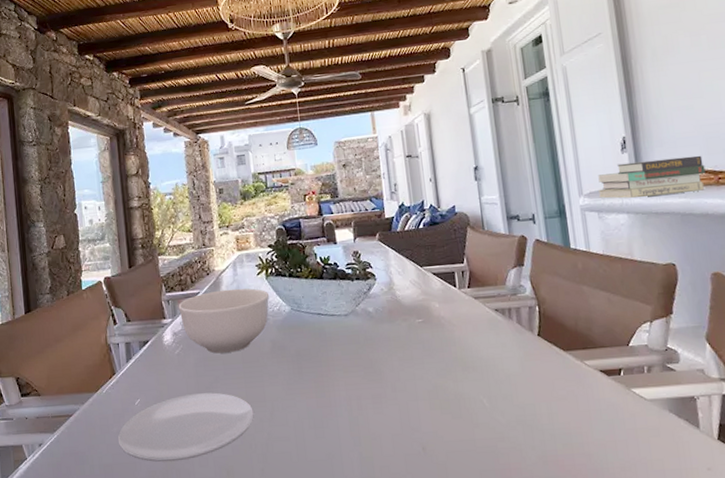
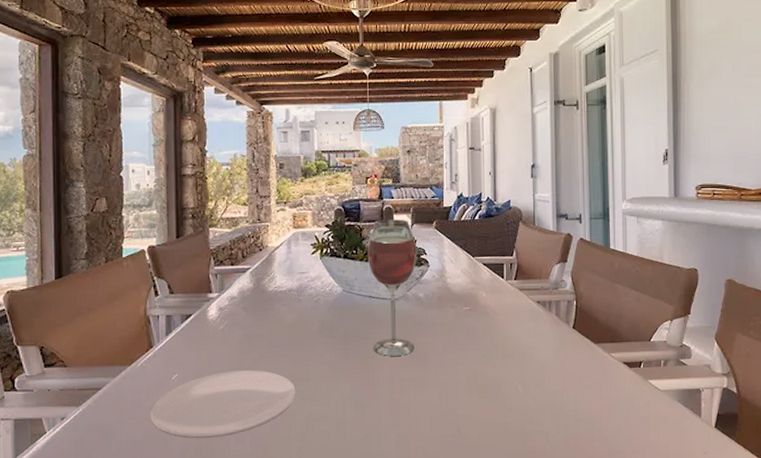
bowl: present [178,288,270,354] -> none [226,266,323,331]
wineglass: none [311,234,369,374] -> present [367,220,417,356]
books: present [597,155,706,199] -> none [639,172,731,206]

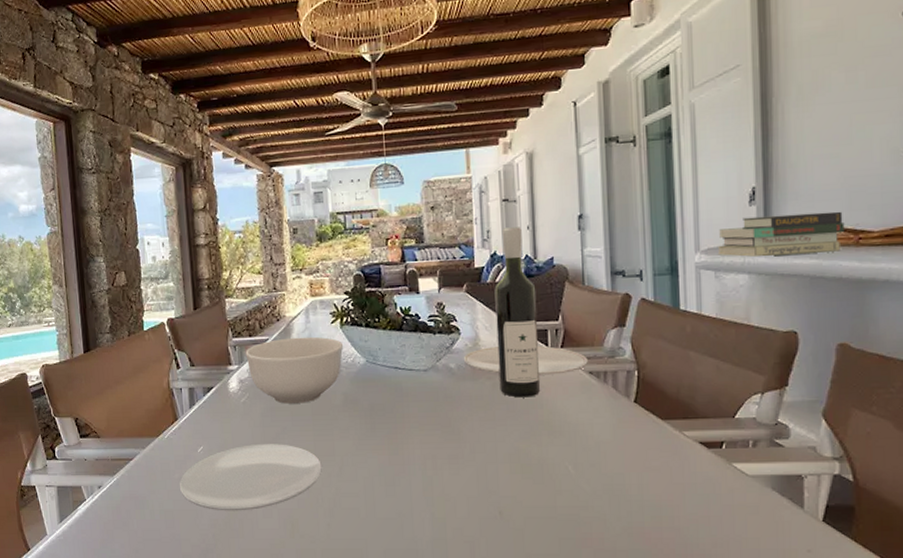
bowl: none [226,266,323,331] -> present [245,336,344,404]
wineglass: present [367,220,417,356] -> none [390,283,447,431]
plate: none [431,277,536,304] -> present [463,345,588,375]
bottle: none [460,172,497,324] -> present [494,227,541,398]
books: none [639,172,731,206] -> present [717,211,845,257]

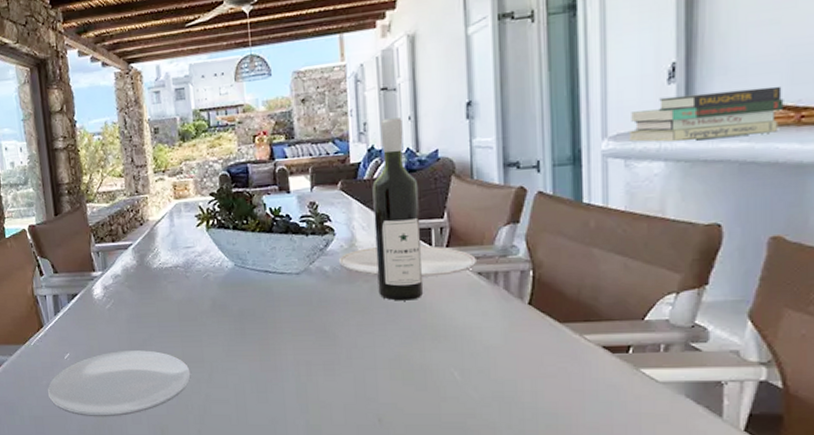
bowl: present [245,336,344,404] -> none [109,240,210,310]

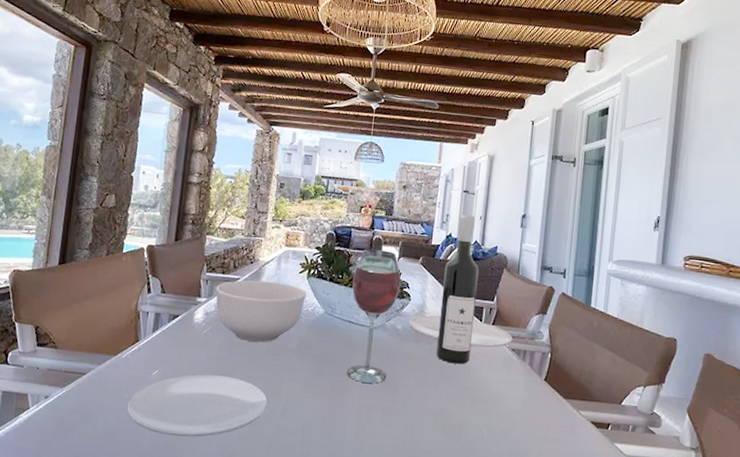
bowl: none [109,240,210,310] -> present [215,280,307,343]
wineglass: none [259,182,322,337] -> present [347,249,401,384]
books: present [628,86,784,142] -> none [625,239,721,279]

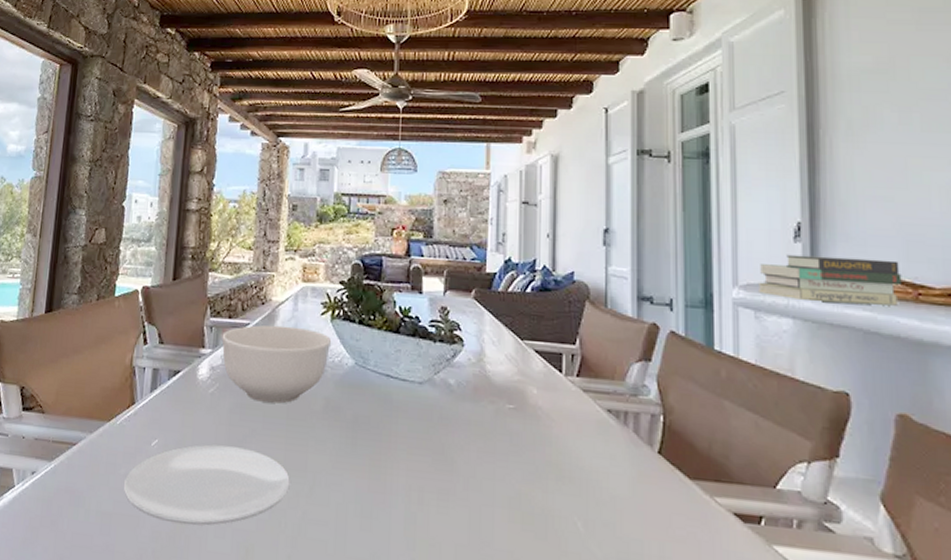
wineglass: present [347,249,401,384] -> none [387,281,449,457]
plate: present [409,315,512,348] -> none [464,365,606,408]
bottle: present [436,215,479,364] -> none [503,233,553,431]
books: none [625,239,721,279] -> present [757,254,902,306]

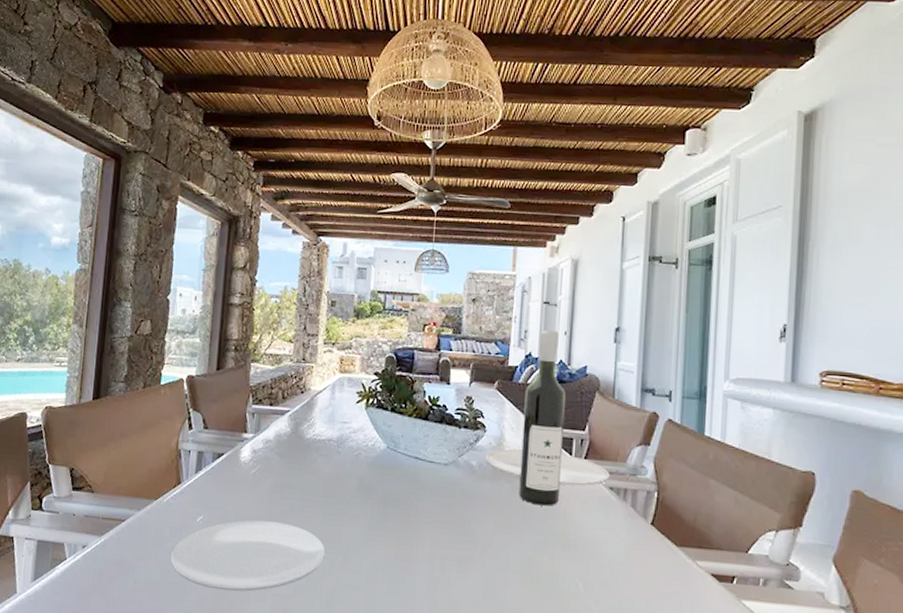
bowl: present [222,325,332,404] -> none [263,412,366,483]
plate: none [464,365,606,408] -> present [485,448,610,486]
bottle: none [503,233,553,431] -> present [518,330,566,506]
books: present [757,254,902,306] -> none [745,352,867,398]

